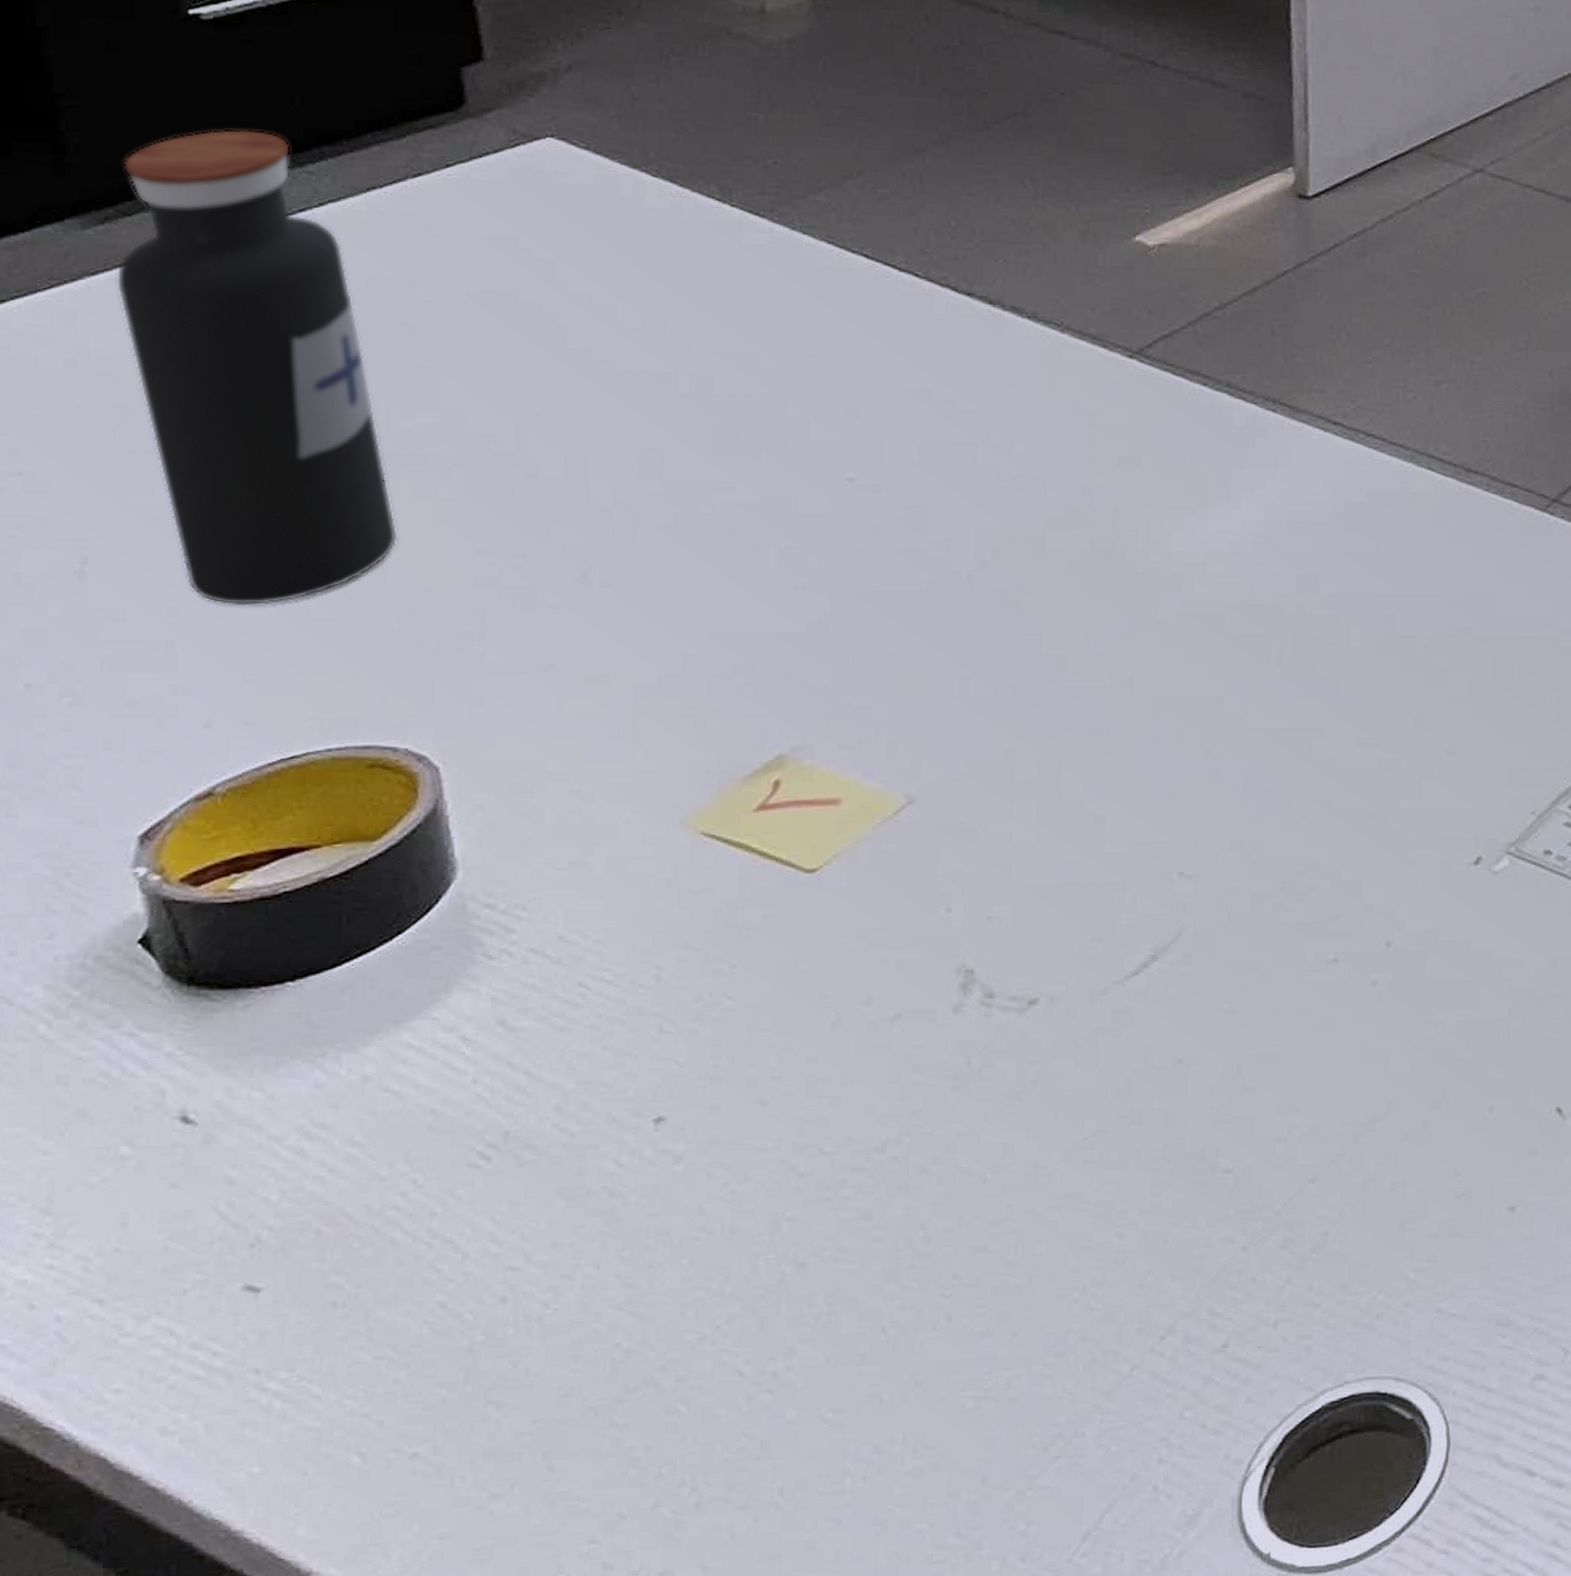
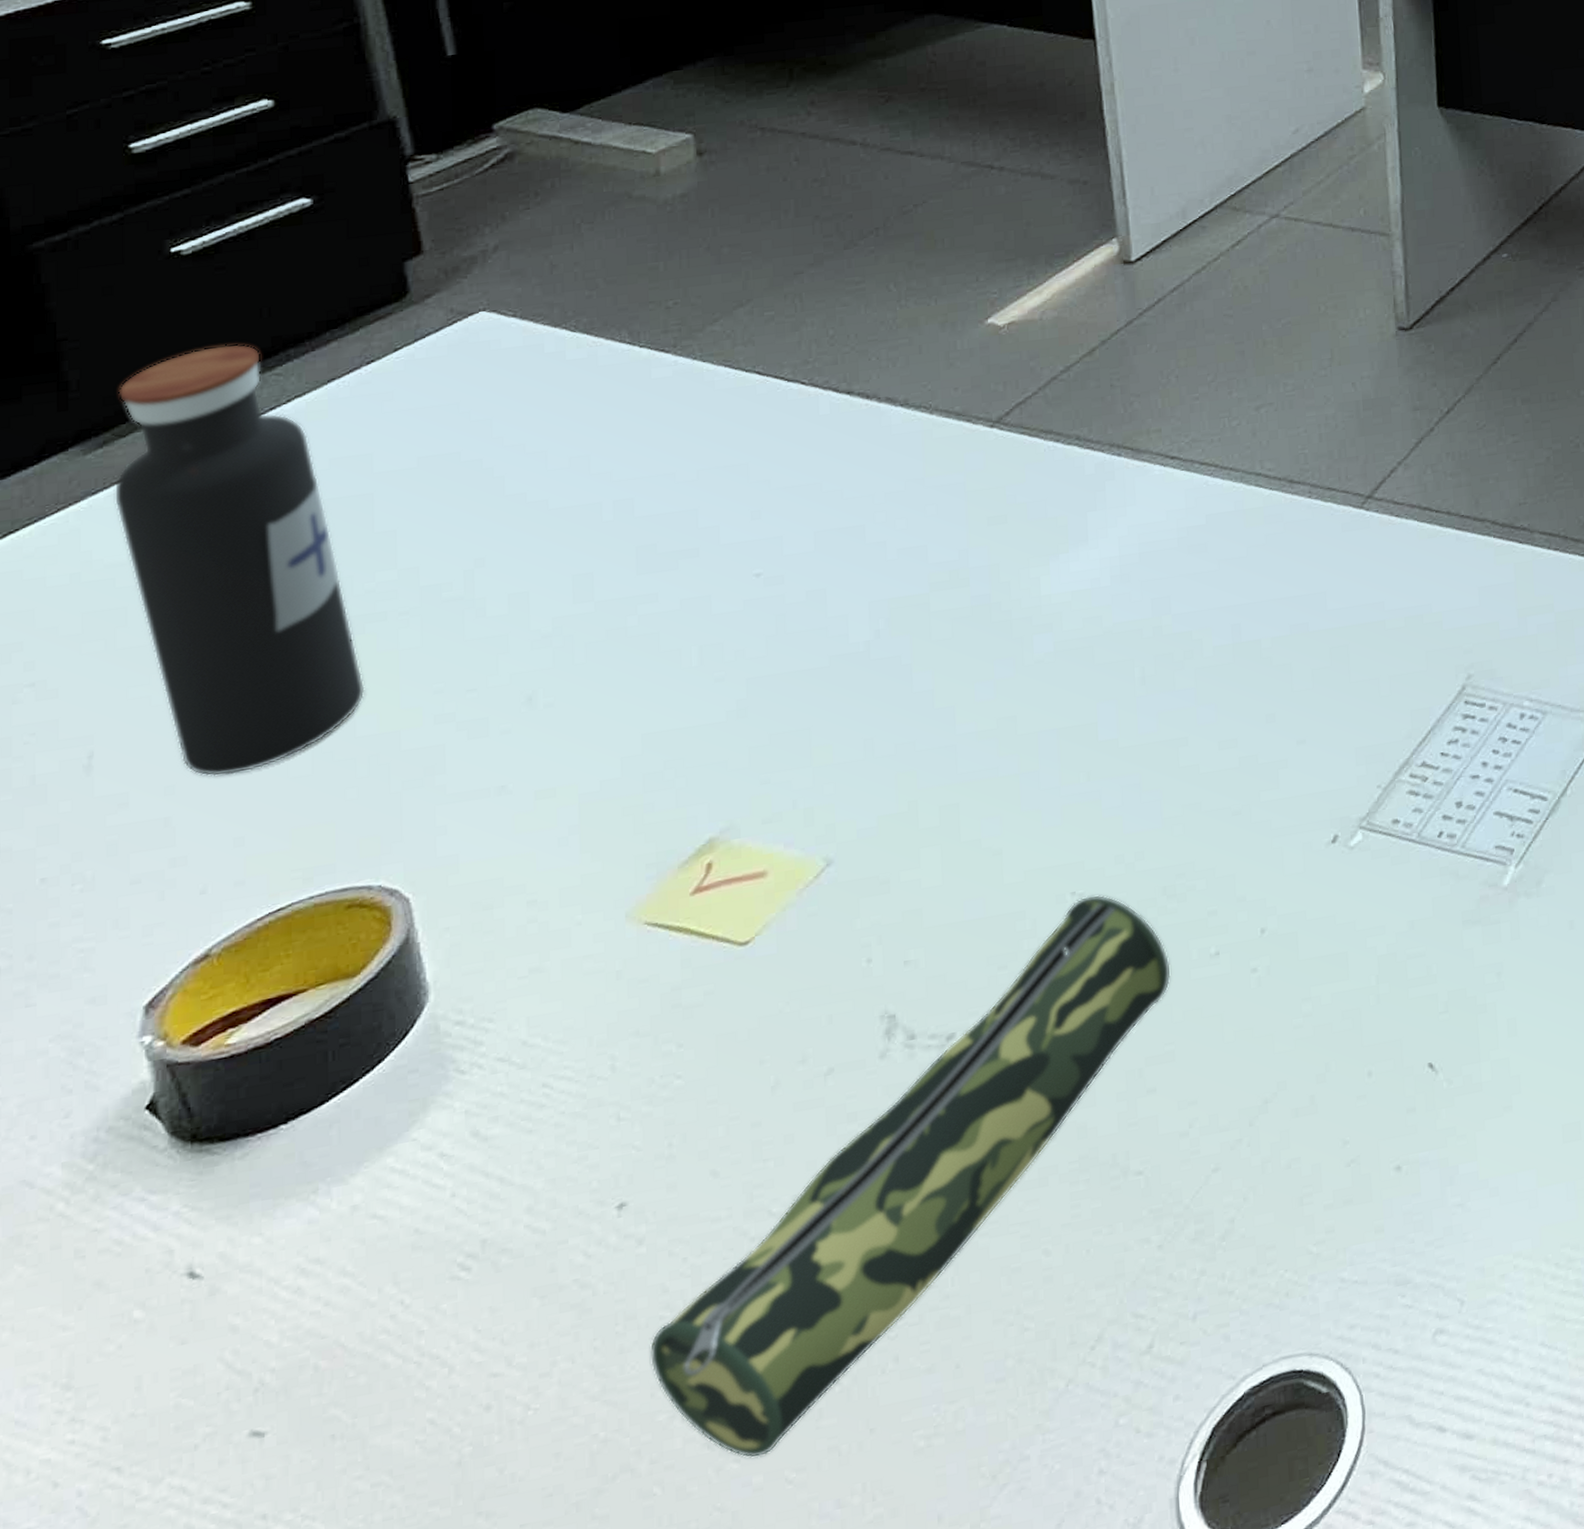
pencil case: none [681,878,1282,1393] -> present [649,894,1171,1459]

